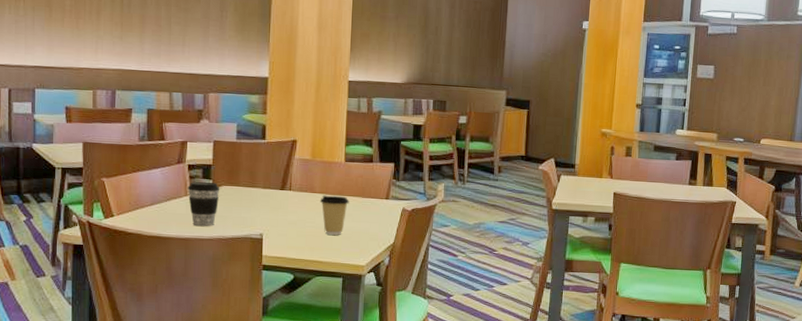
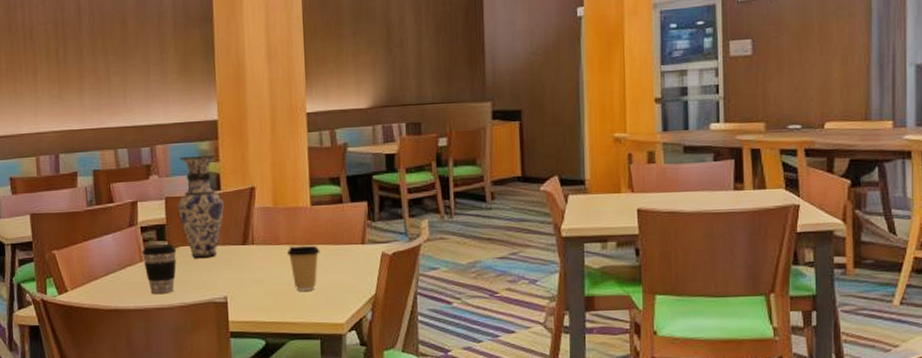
vase: none [224,106,267,198] -> present [177,155,224,258]

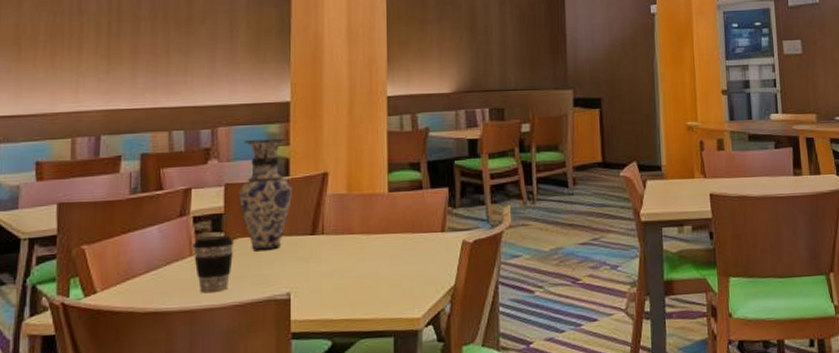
coffee cup: present [286,245,320,291] -> none [360,234,397,284]

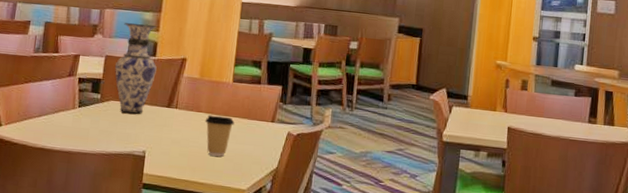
coffee cup: present [192,235,235,294] -> none [76,95,108,141]
coffee cup: none [360,234,397,284] -> present [205,115,235,157]

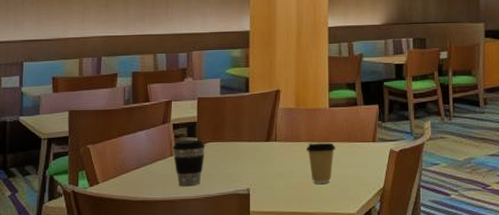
coffee cup: none [76,95,108,141] -> present [173,139,205,187]
vase: present [114,23,157,114] -> none [208,61,251,153]

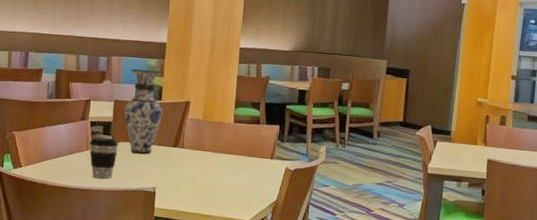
vase: none [208,61,251,153] -> present [123,69,163,154]
coffee cup: present [306,142,336,184] -> none [209,153,237,191]

